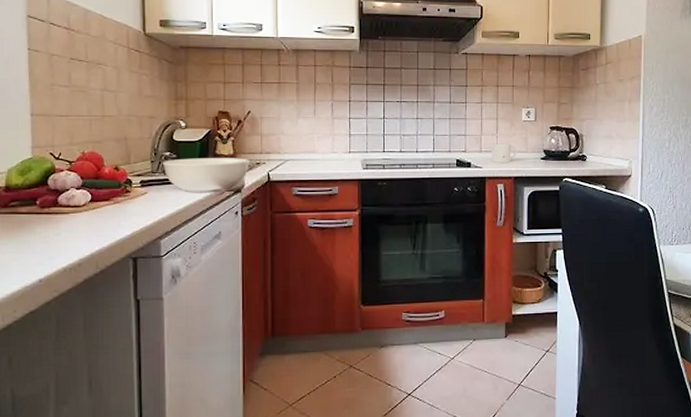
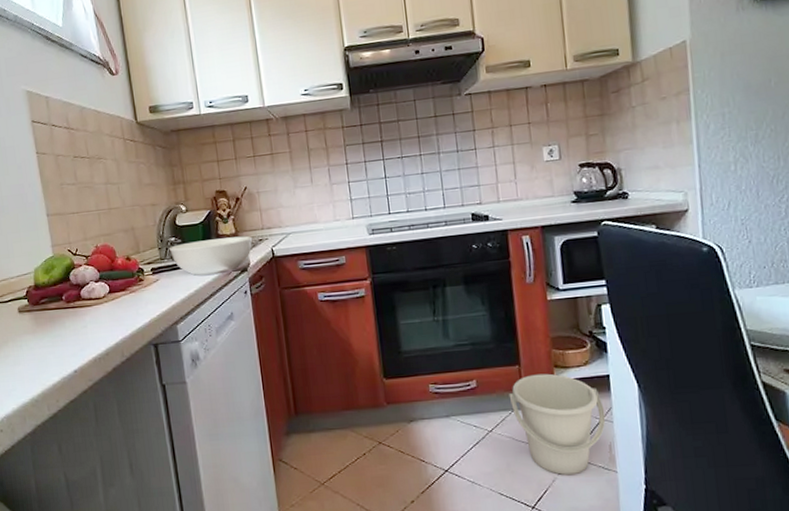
bucket: none [472,308,551,401] -> present [508,373,606,476]
mug: present [491,143,517,164] -> none [509,188,542,214]

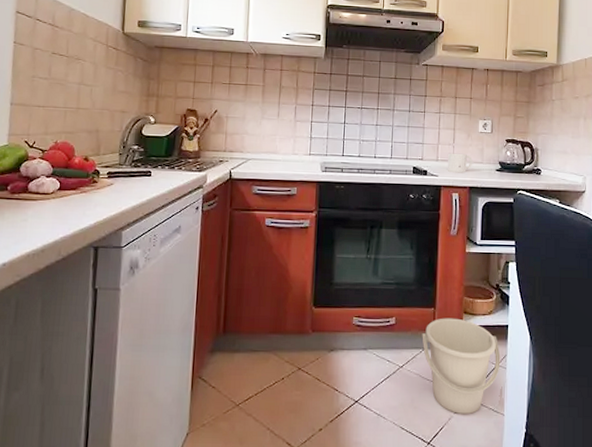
bowl: present [169,236,253,277] -> none [129,152,214,188]
mug: none [509,188,542,214] -> present [447,153,473,173]

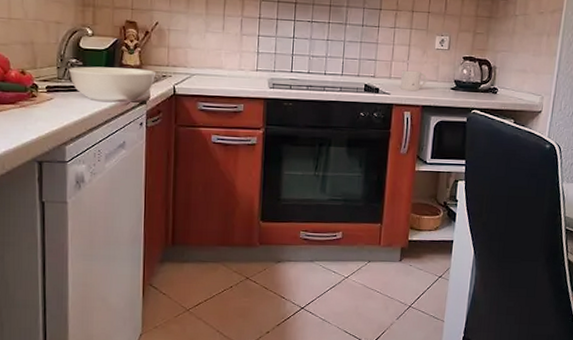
bowl: none [129,152,214,188] -> present [68,66,156,103]
bucket: present [422,318,501,415] -> none [367,233,444,321]

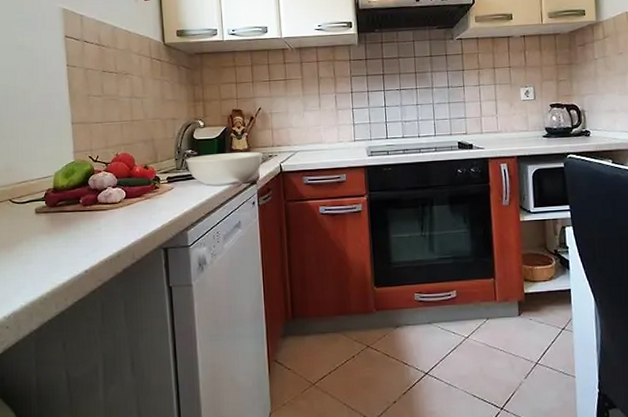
mug: present [400,70,427,92] -> none [491,123,518,144]

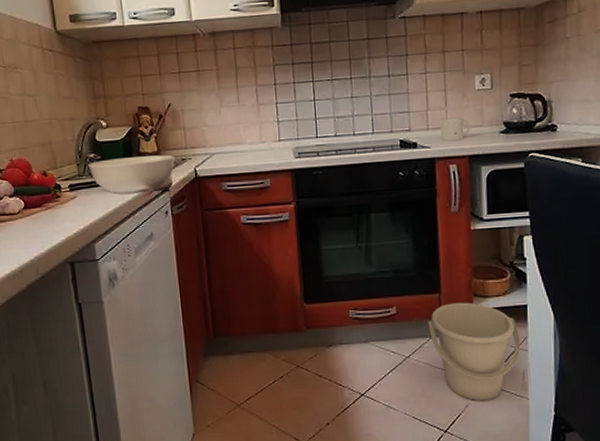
bucket: none [484,286,567,380] -> present [427,302,521,401]
mug: none [491,123,518,144] -> present [439,117,471,142]

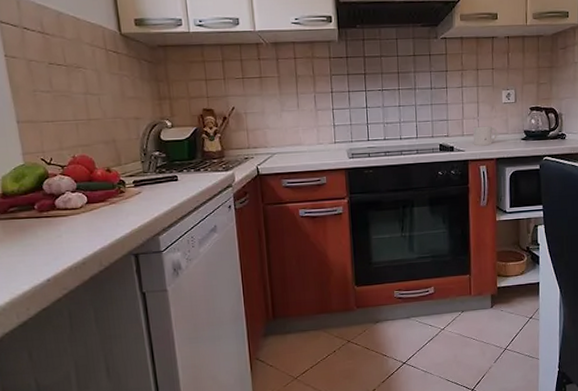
bowl: present [87,154,176,195] -> none [152,153,239,191]
bucket: present [427,302,521,401] -> none [460,281,534,363]

